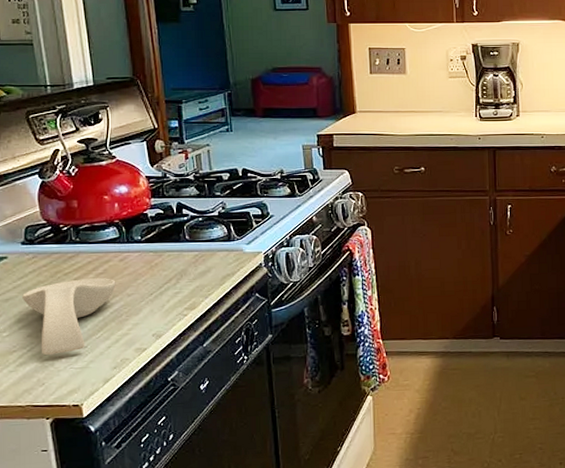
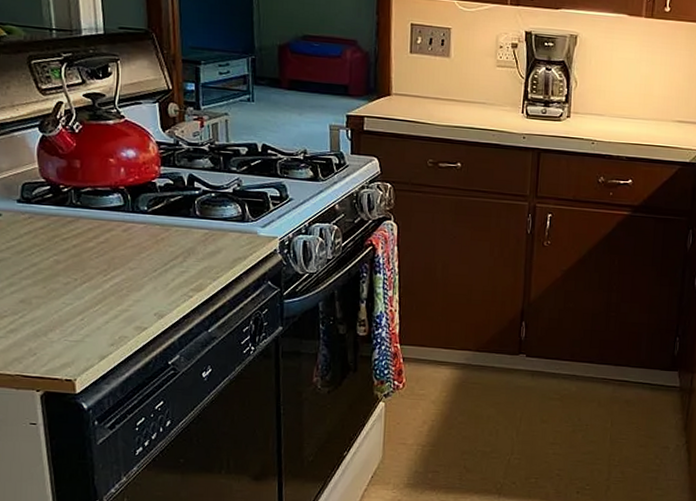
spoon rest: present [22,278,116,356] -> none [16,246,118,325]

